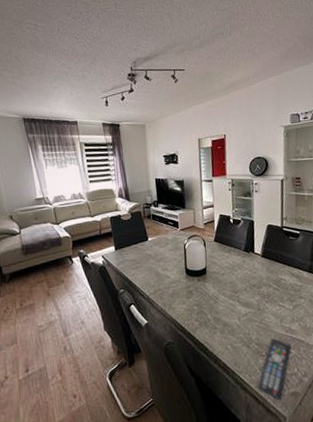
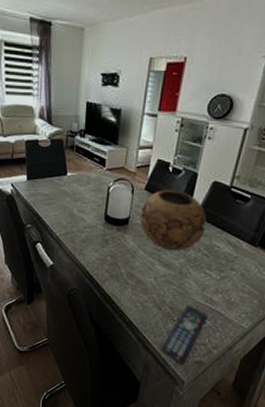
decorative bowl: none [214,237,271,290] -> present [139,190,207,251]

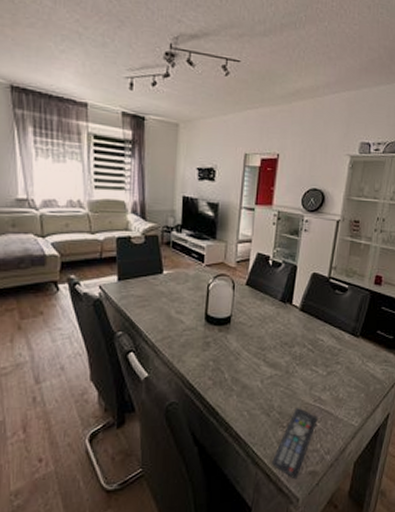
decorative bowl: present [139,190,207,251] -> none [242,284,309,348]

